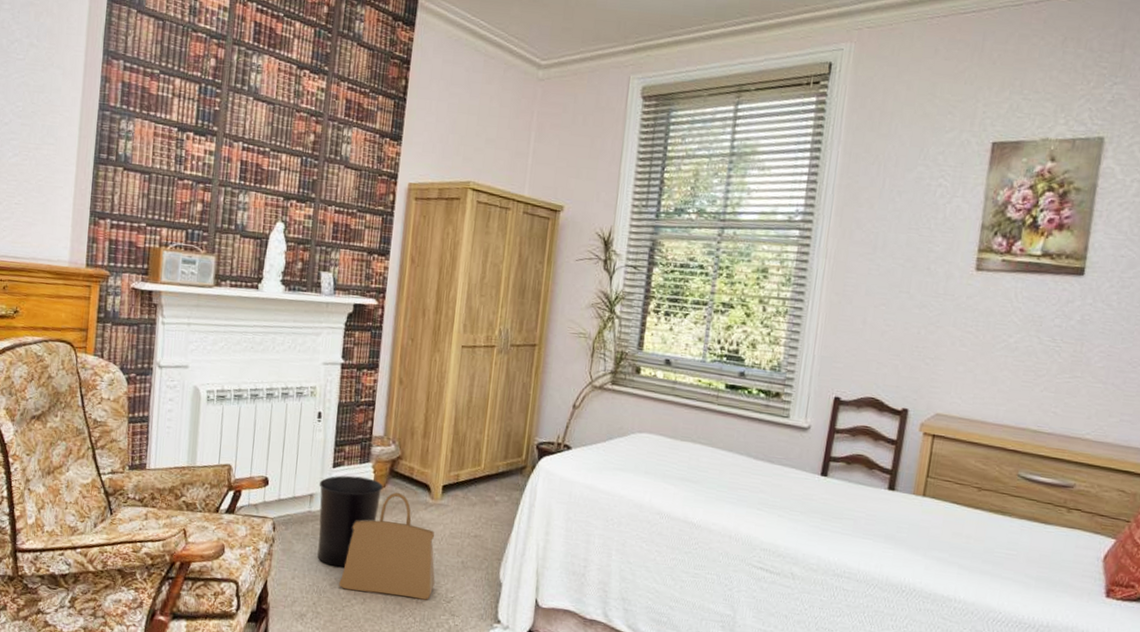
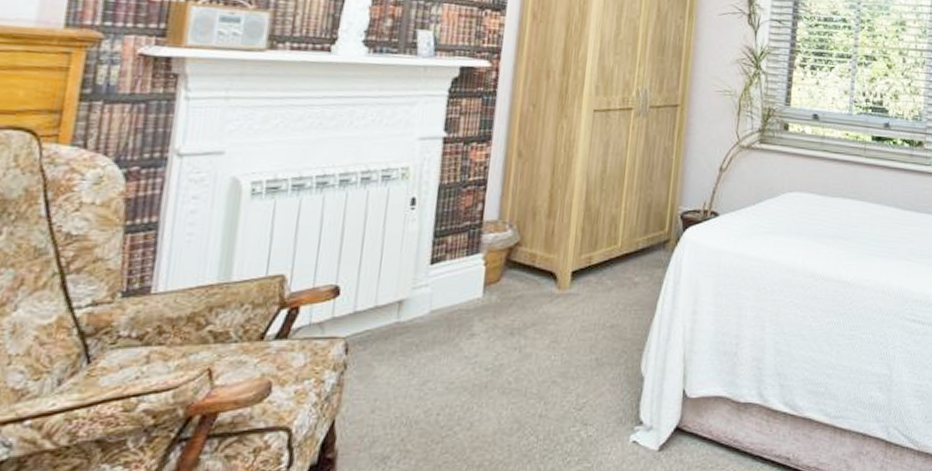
waste bin: present [317,475,383,567] -> none [407,272,497,387]
handbag: present [339,492,435,600] -> none [437,286,563,415]

